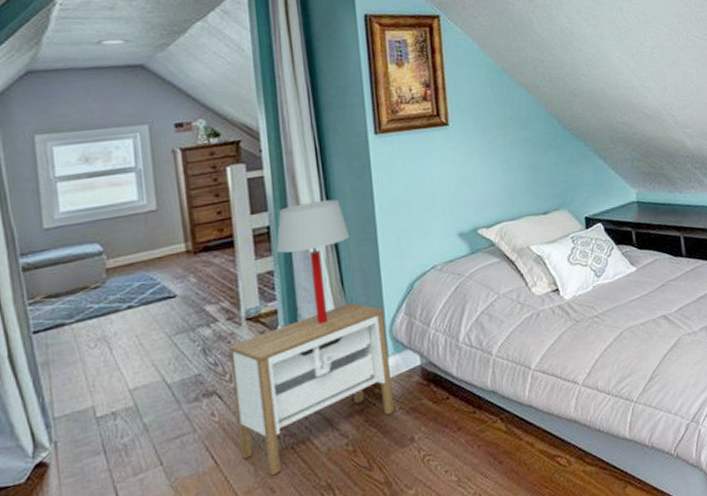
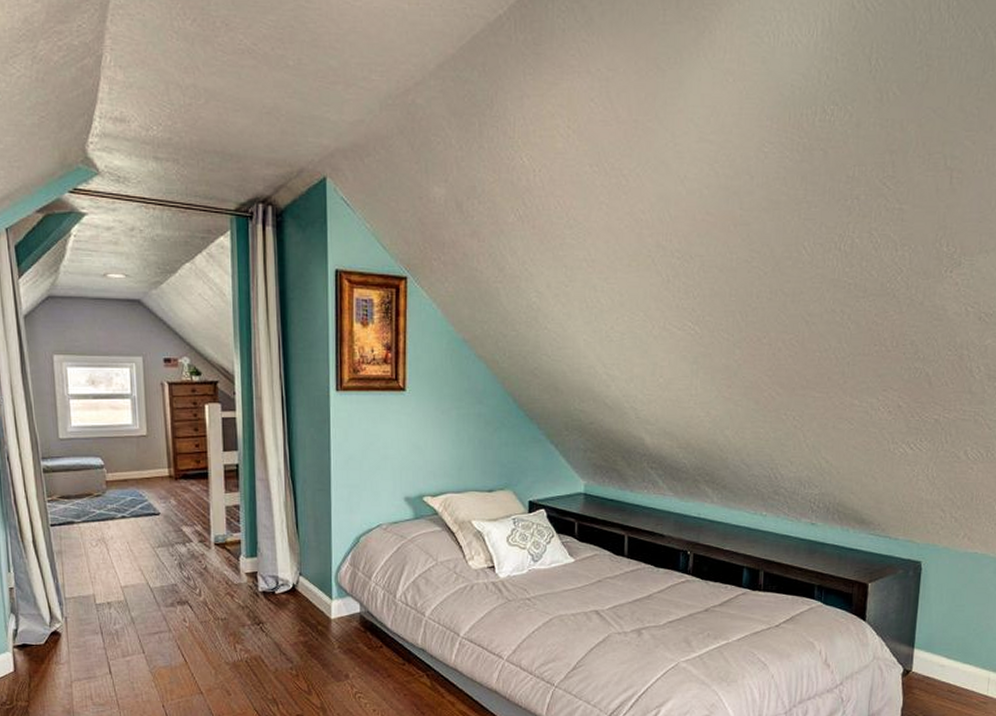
nightstand: present [229,302,394,476] -> none [200,545,333,681]
table lamp: present [276,199,350,325] -> none [242,448,307,560]

